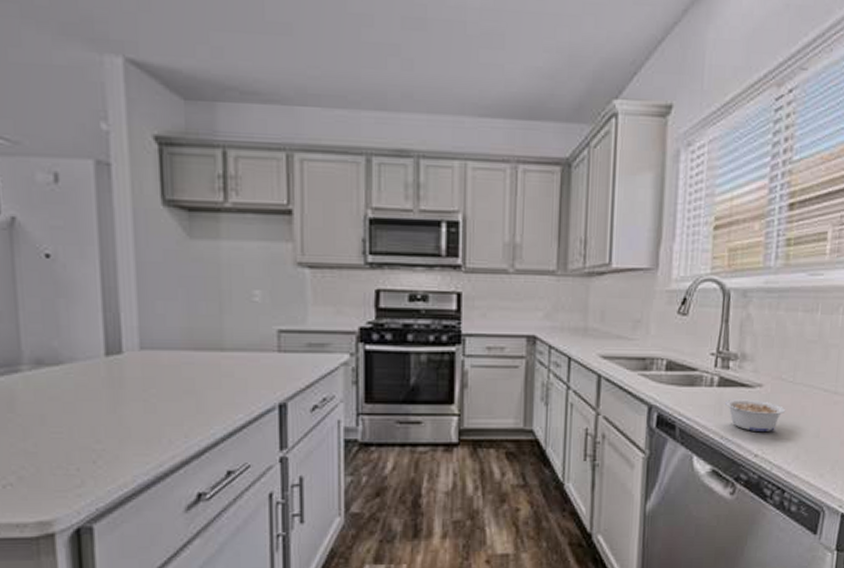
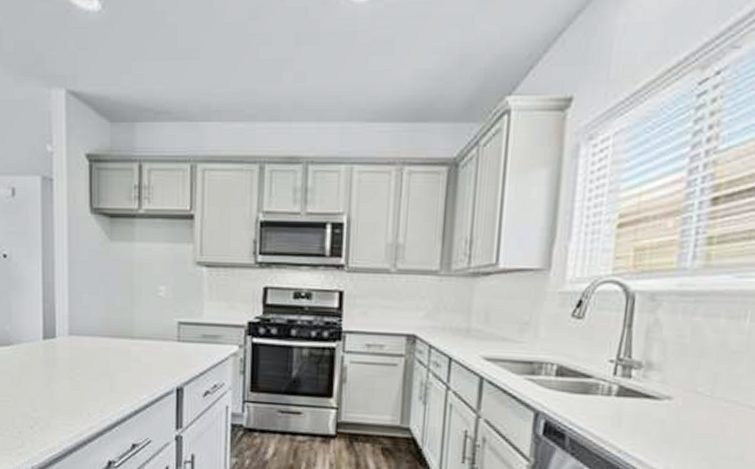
legume: present [725,399,786,431] -> none [625,411,701,449]

